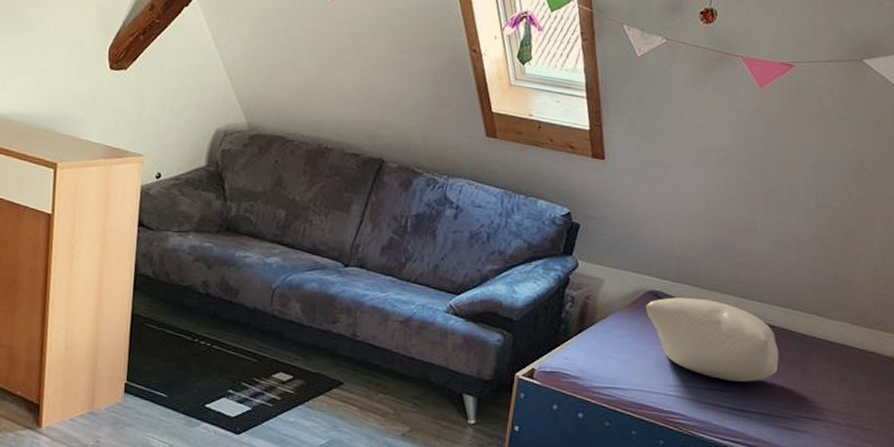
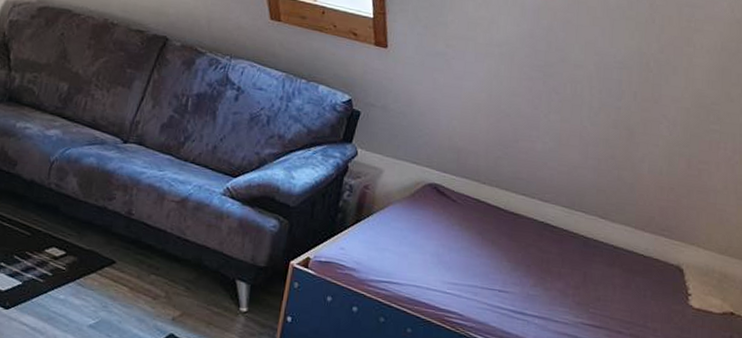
pillow: present [645,297,779,382] -> none [424,191,561,284]

